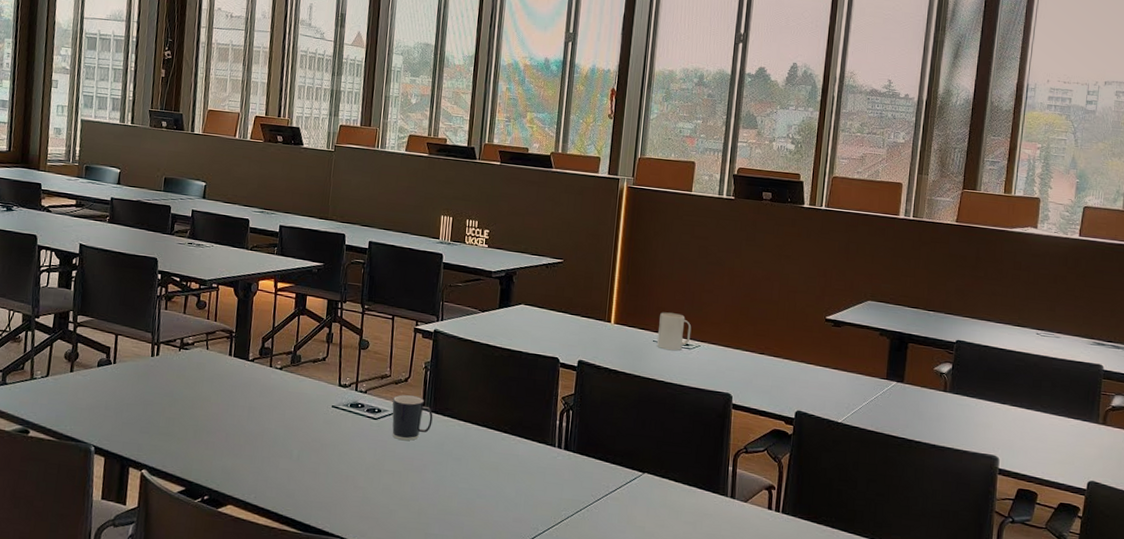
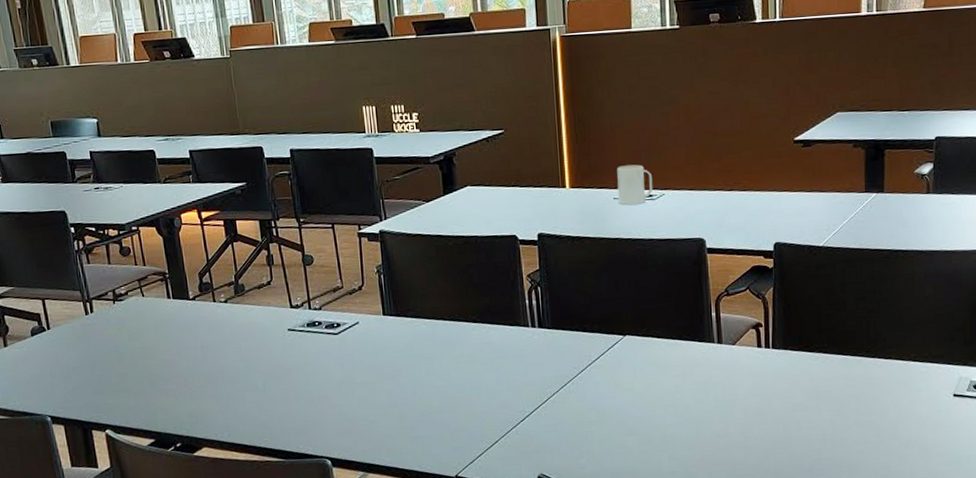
mug: present [392,394,433,441] -> none [349,302,397,351]

